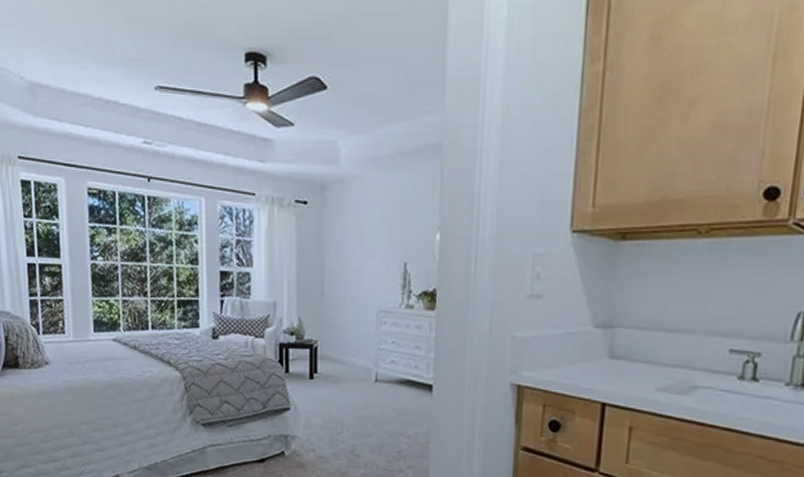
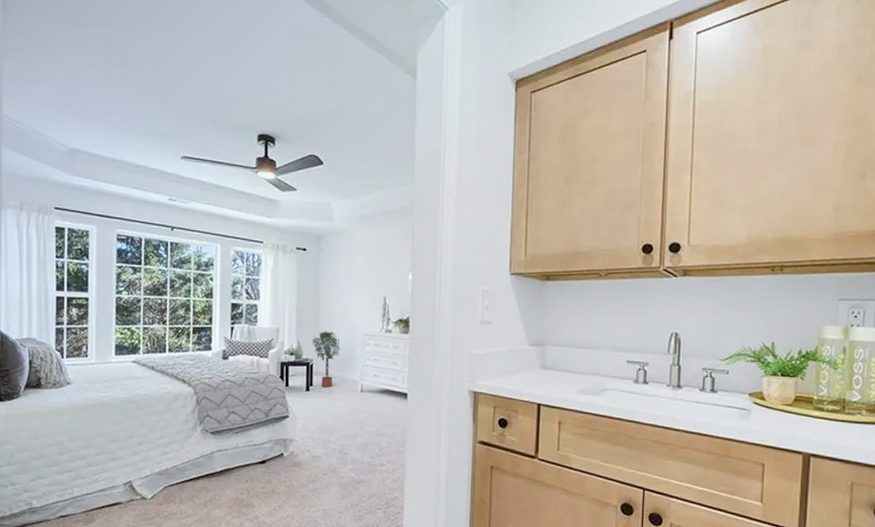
potted tree: none [316,306,351,376] -> present [312,331,341,388]

